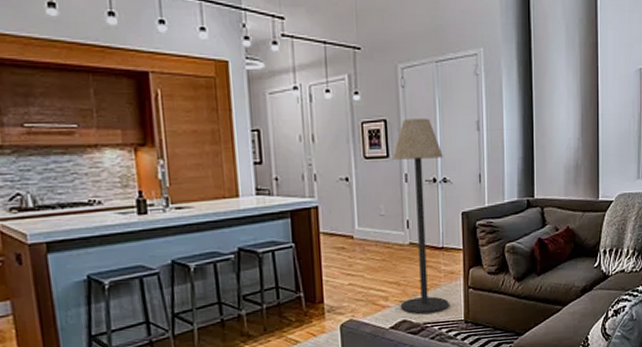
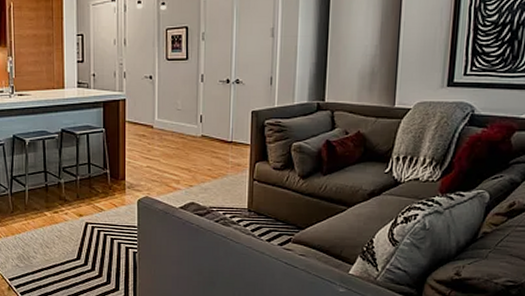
floor lamp: present [392,118,449,314] -> none [190,25,238,199]

